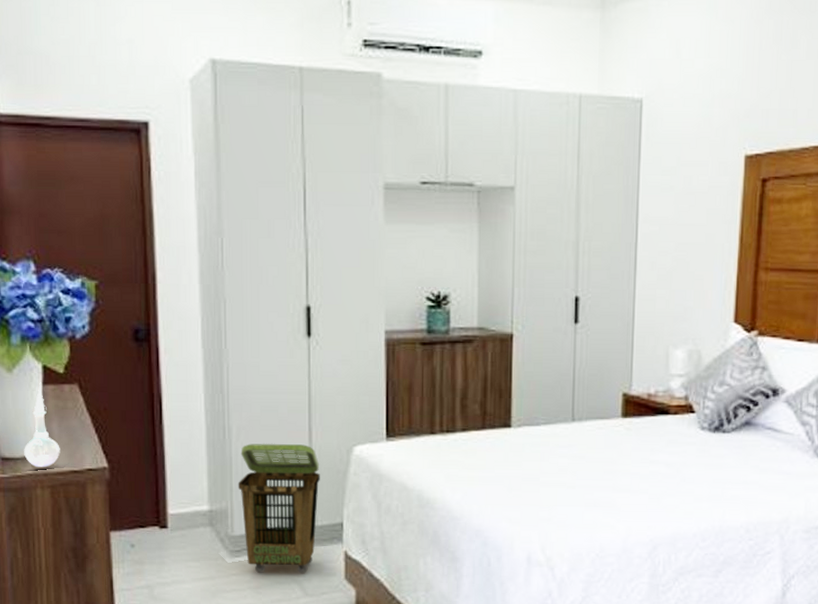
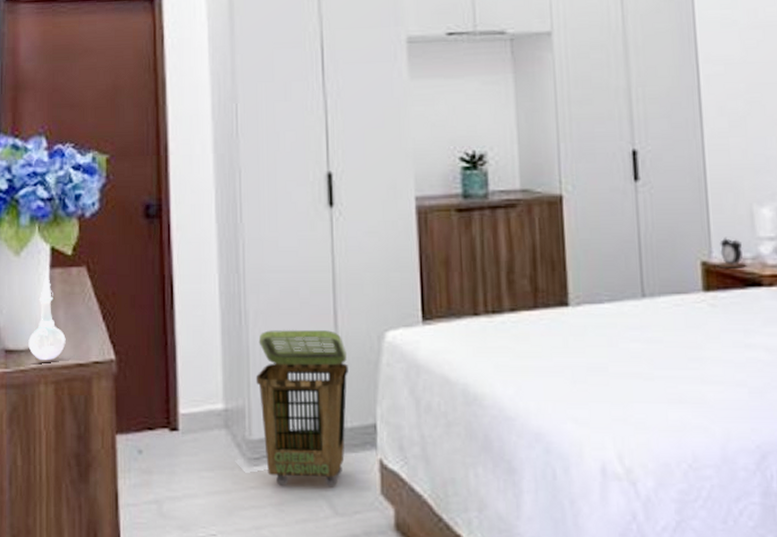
alarm clock: none [635,373,658,399] -> present [717,236,746,268]

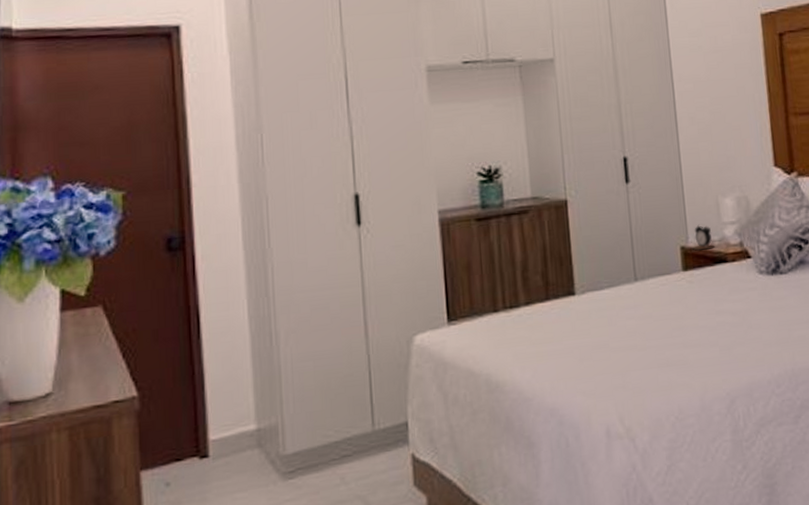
perfume bottle: present [28,265,66,362] -> none [36,309,81,410]
laundry basket: present [255,330,348,488] -> none [288,341,380,494]

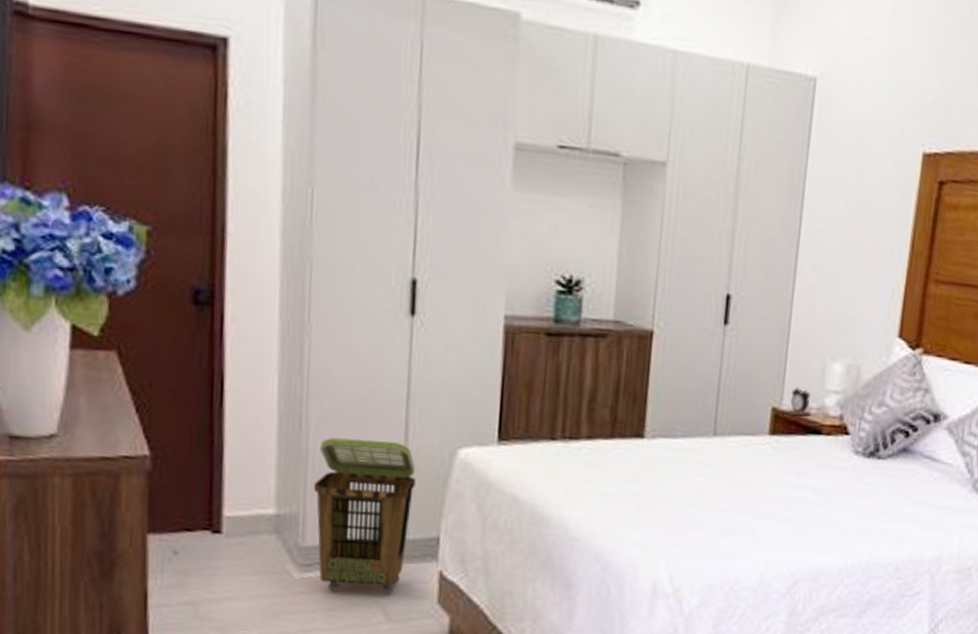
laundry basket: none [288,341,380,494] -> present [313,437,416,596]

